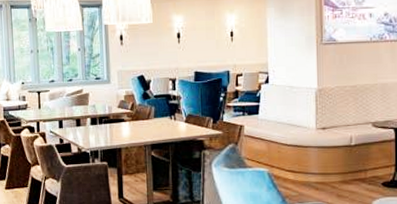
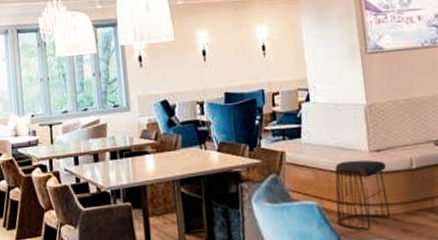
stool: none [283,135,329,194] -> present [335,160,390,230]

